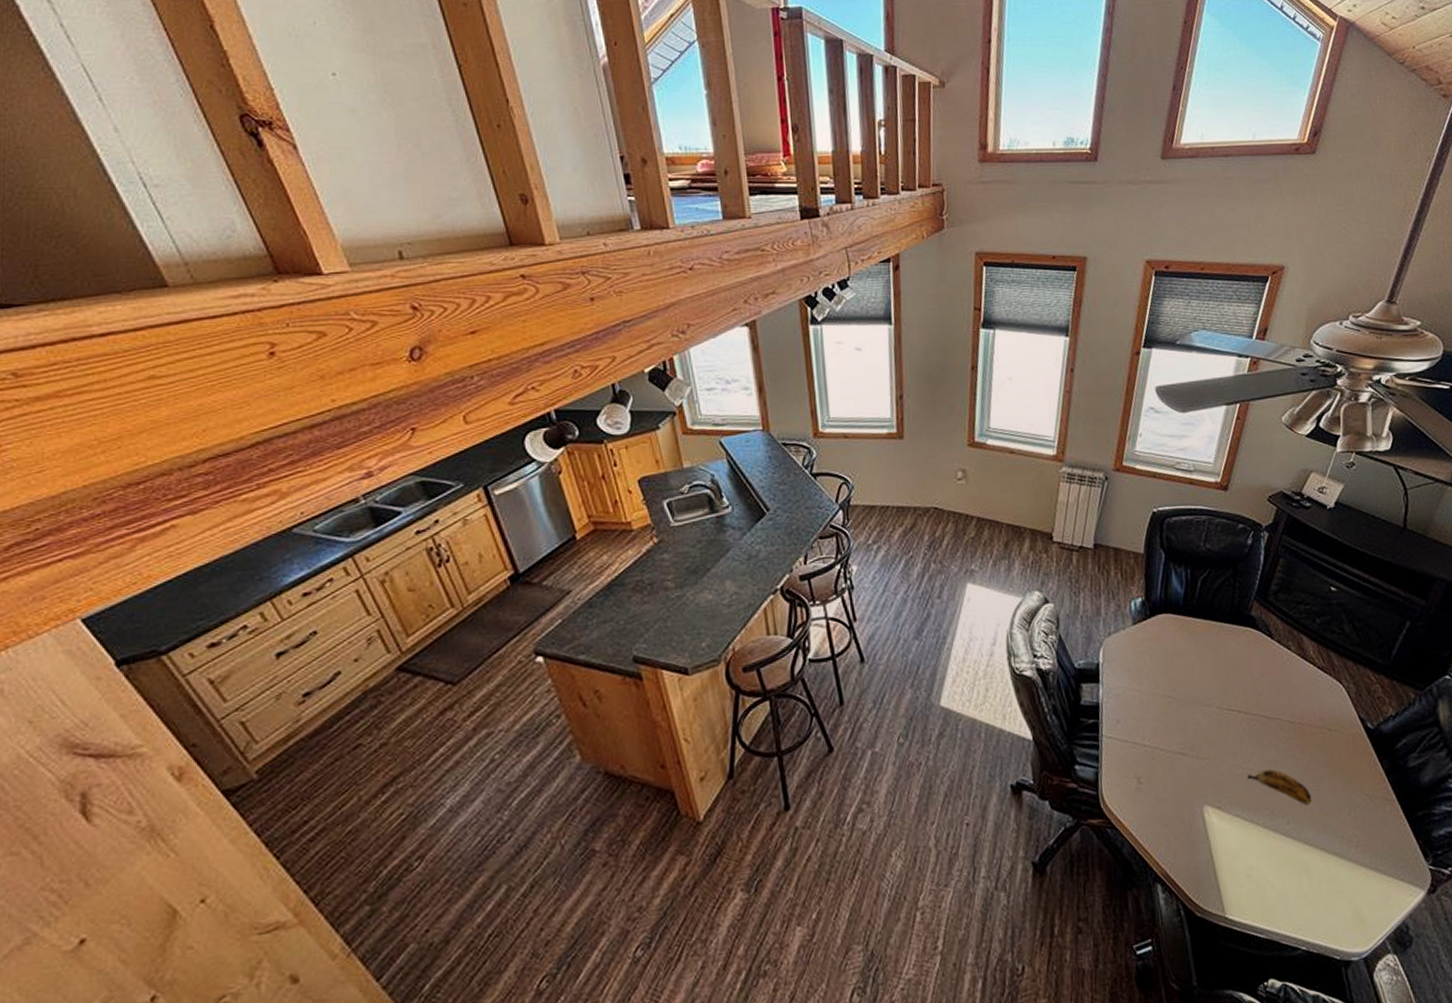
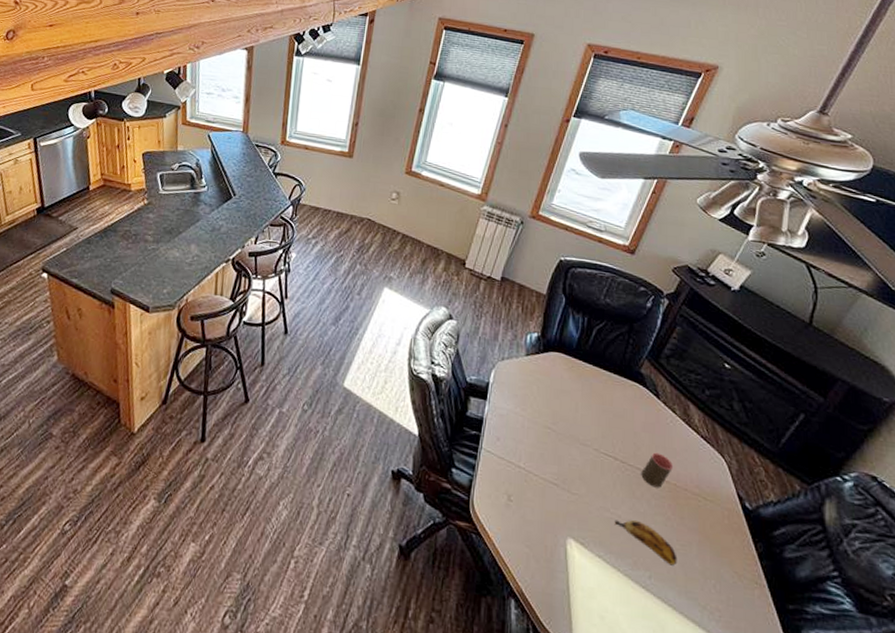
cup: none [1266,694,1296,731] -> present [641,452,674,488]

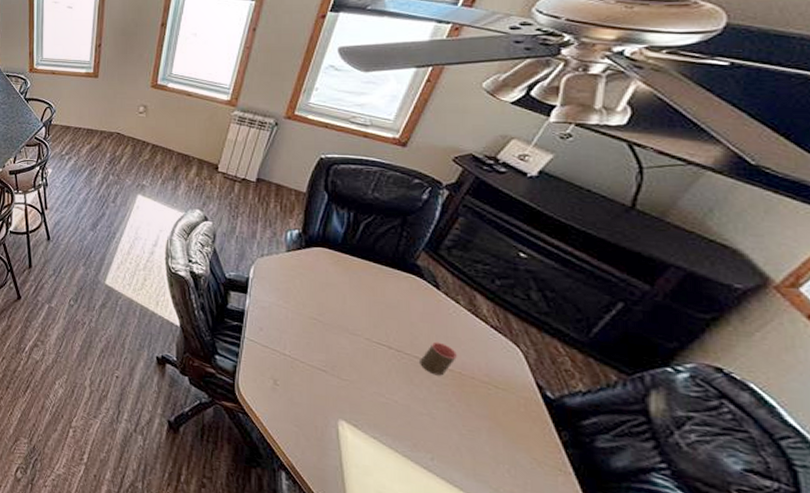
banana: present [614,519,677,566] -> none [390,404,464,450]

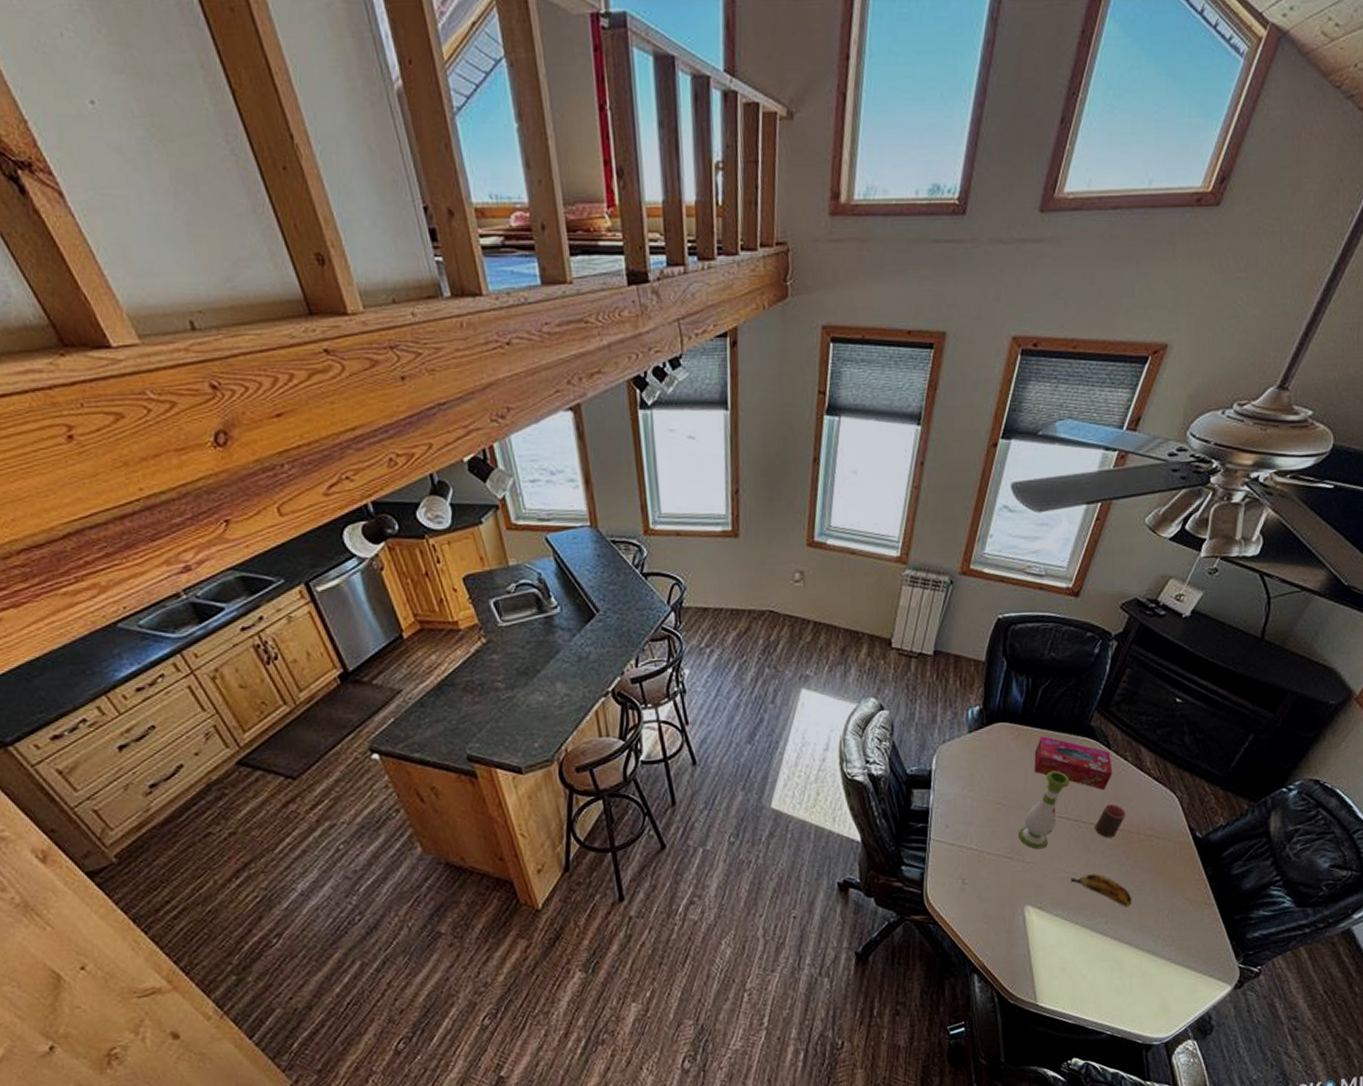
vase: none [334,299,391,370] -> present [1018,770,1069,849]
tissue box: none [353,266,442,328] -> present [1034,736,1113,790]
banana: none [390,404,464,450] -> present [1070,873,1132,907]

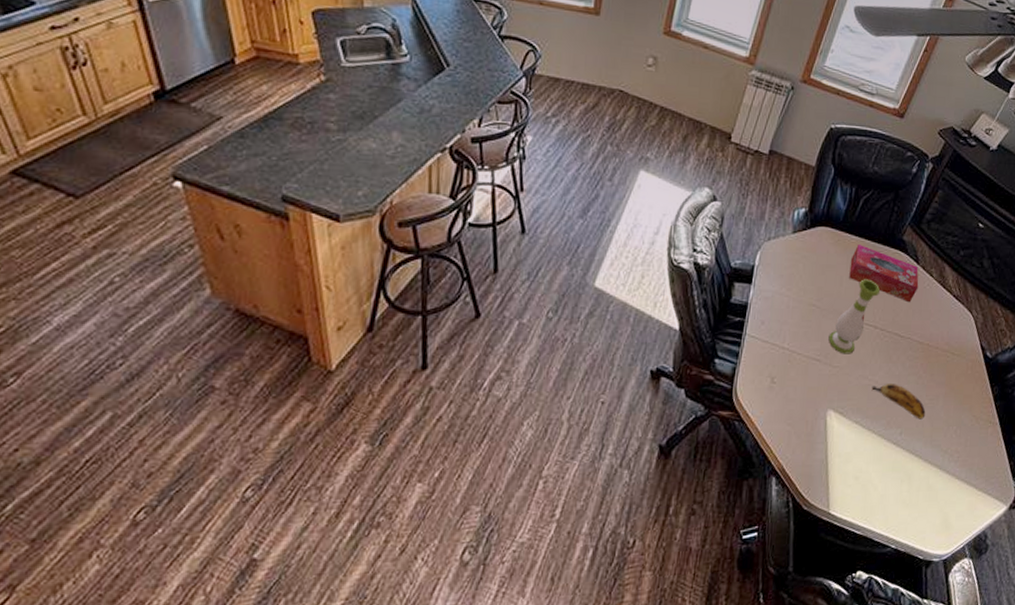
cup: present [1095,803,1127,838] -> none [898,316,928,350]

